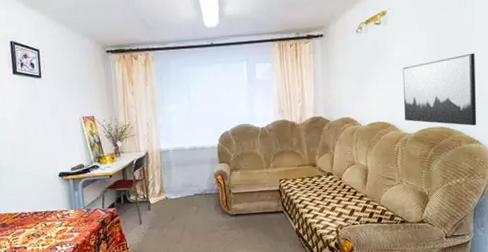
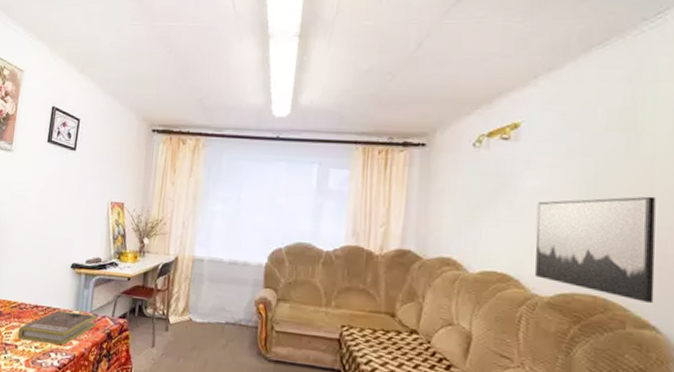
book: none [23,210,91,242] -> present [17,310,98,346]

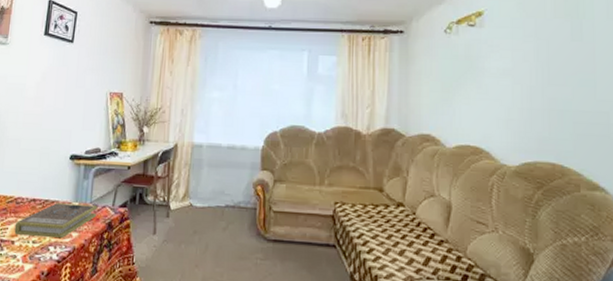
wall art: present [535,196,656,303] -> none [501,73,602,167]

